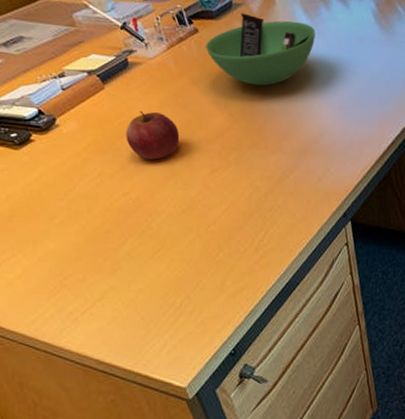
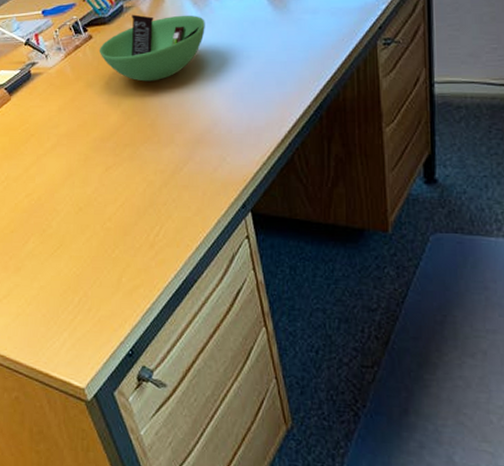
apple: present [126,110,180,160] -> none [29,116,77,161]

